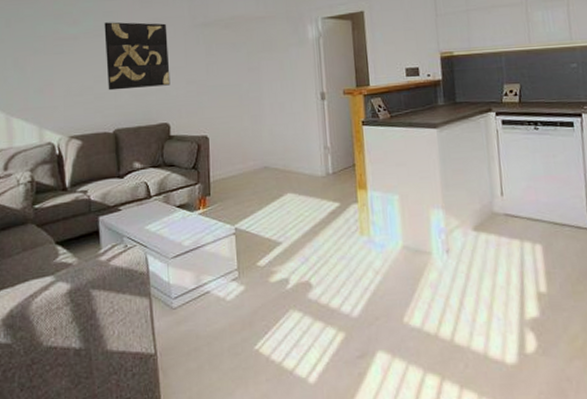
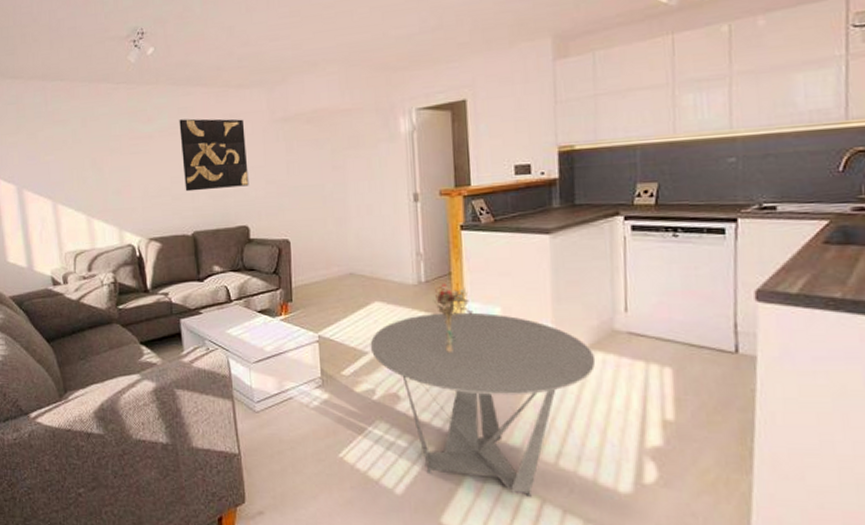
coffee table: none [283,200,481,375] -> present [370,312,596,497]
bouquet: none [341,175,375,239] -> present [434,284,473,352]

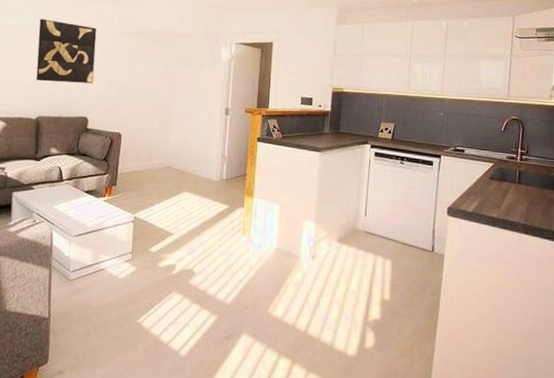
coffee table: present [370,312,596,497] -> none [175,205,342,358]
bouquet: present [434,284,473,352] -> none [231,182,259,238]

